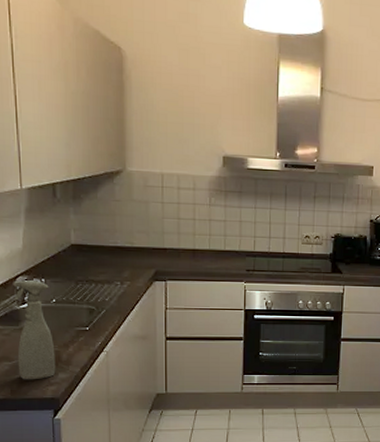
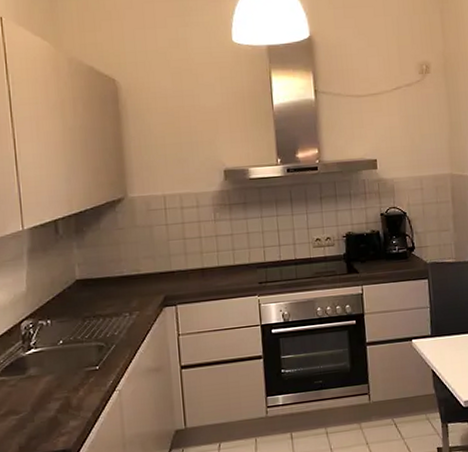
spray bottle: present [13,280,56,380] -> none [17,323,67,434]

